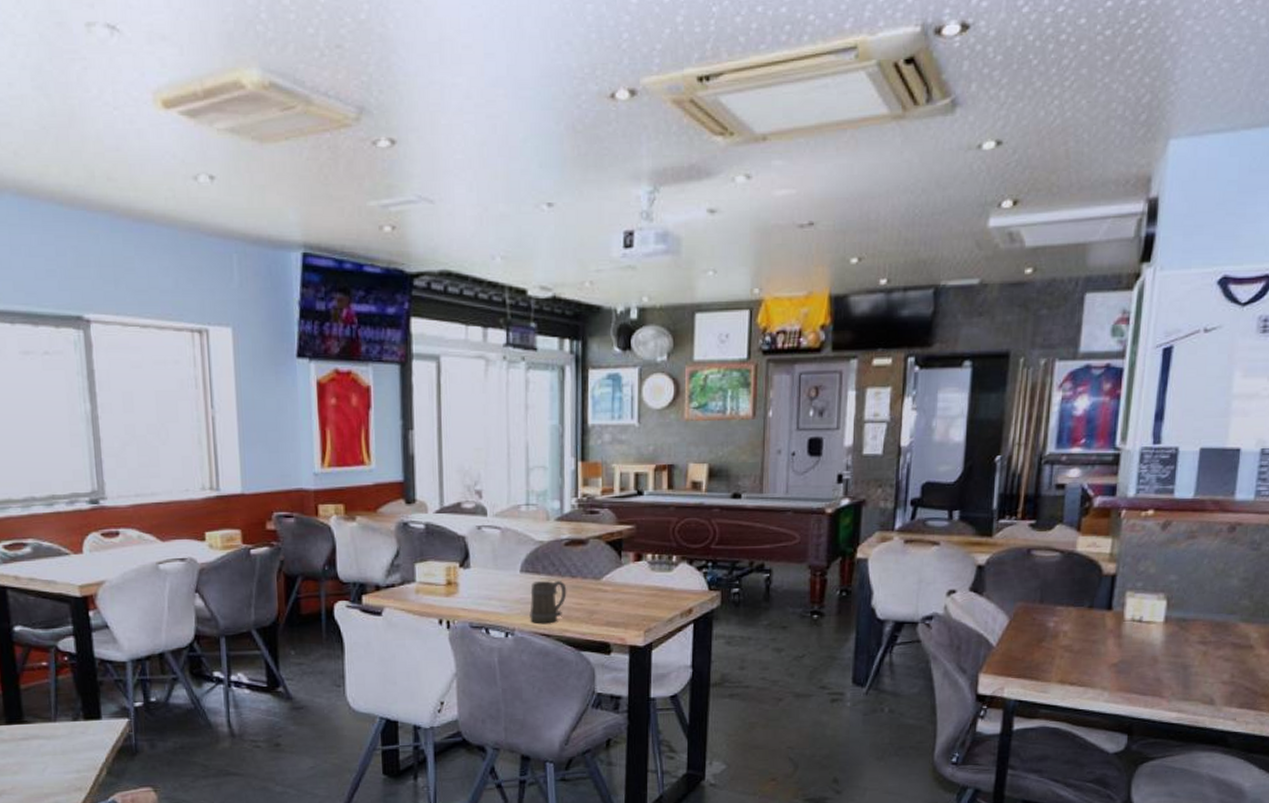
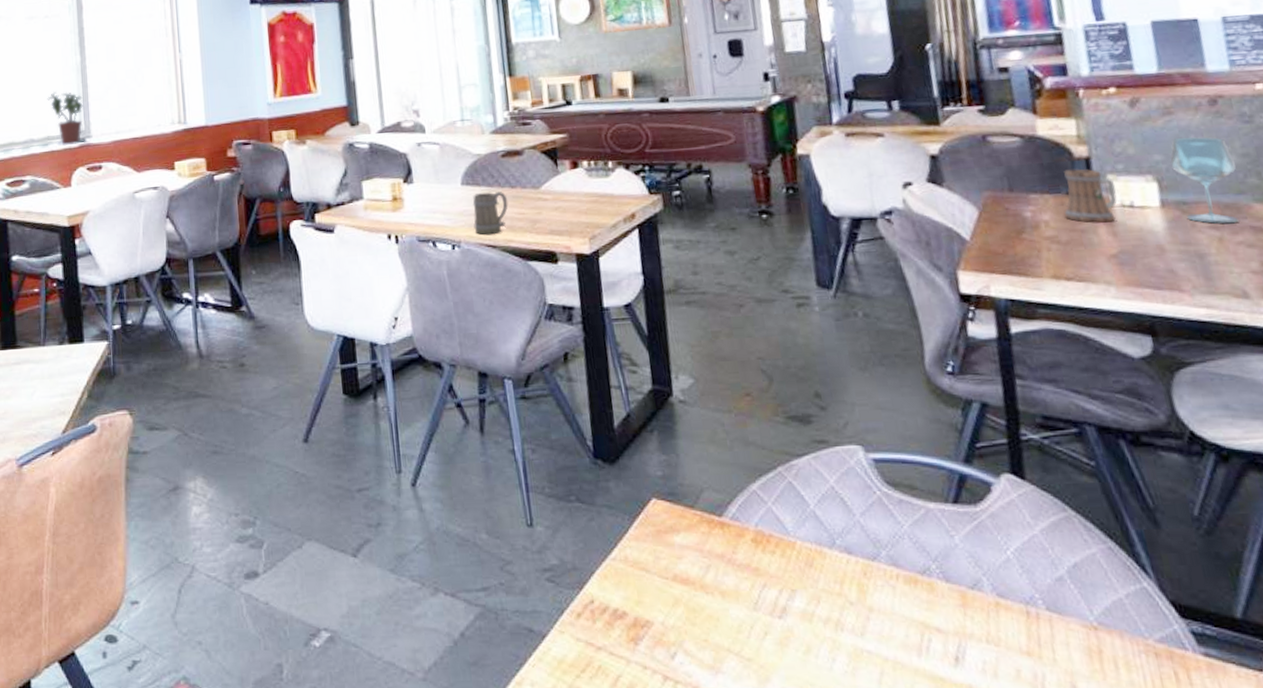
potted plant: none [50,444,95,508] -> present [47,92,83,146]
beer mug: none [1082,584,1131,636] -> present [1064,168,1117,224]
wine glass: none [1182,560,1236,640] -> present [1170,137,1239,224]

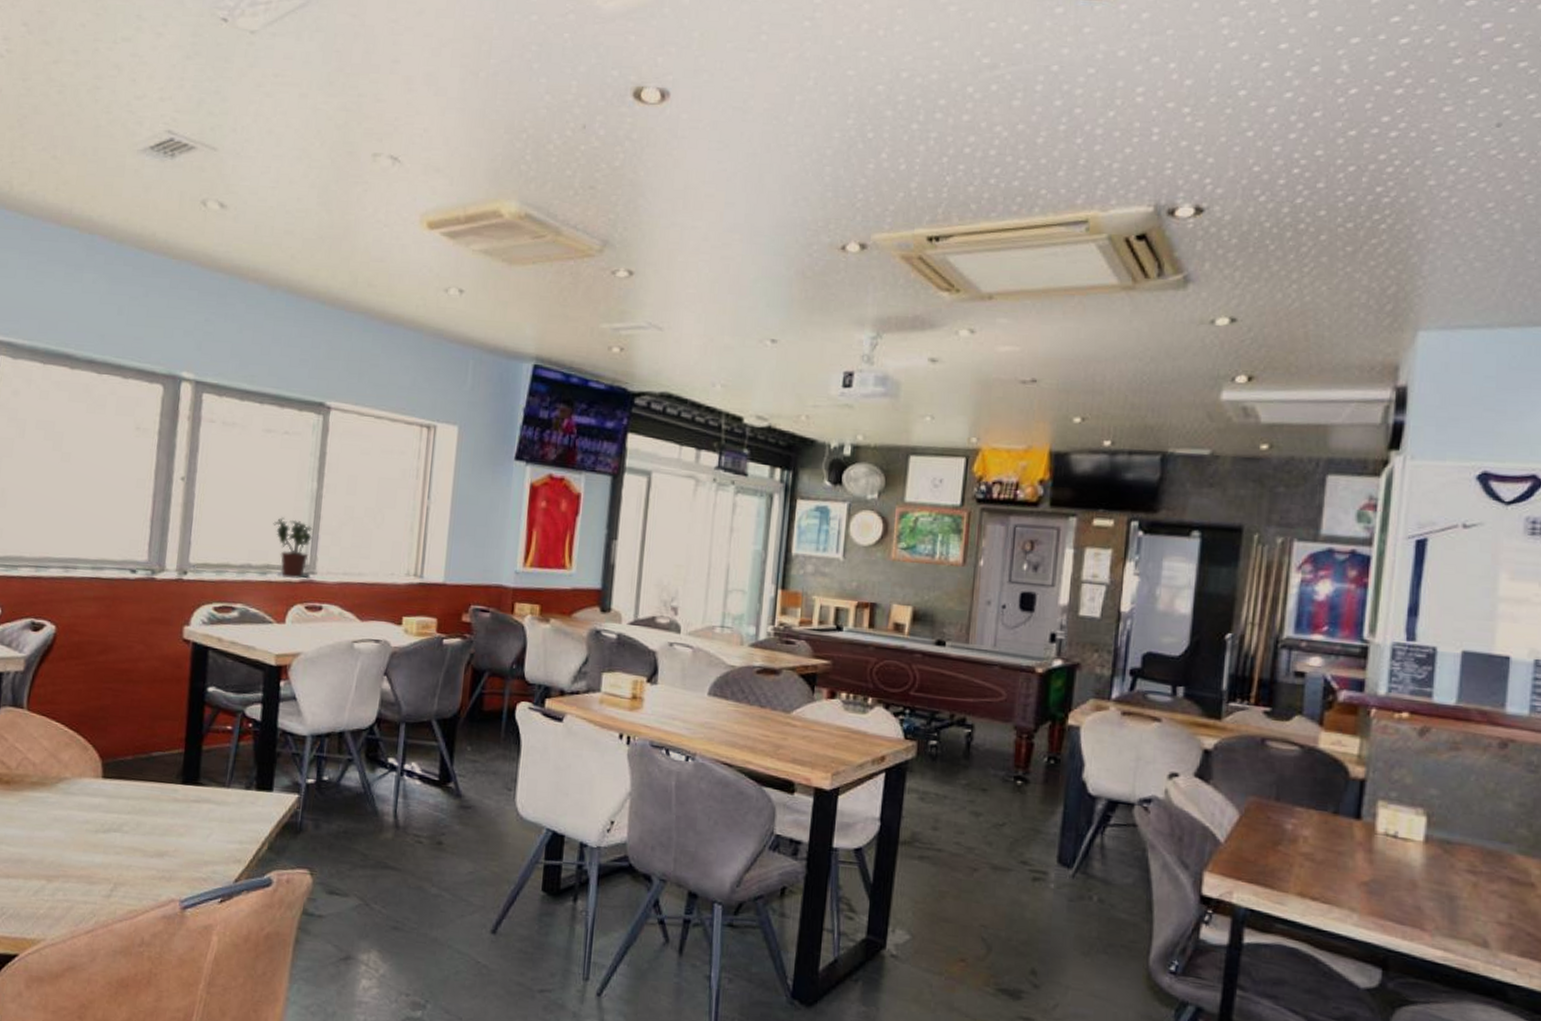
beer mug: present [472,191,508,235] -> none [712,707,755,752]
beer mug: present [1064,168,1117,224] -> none [1325,788,1383,850]
wine glass: present [1170,137,1239,224] -> none [1445,775,1510,872]

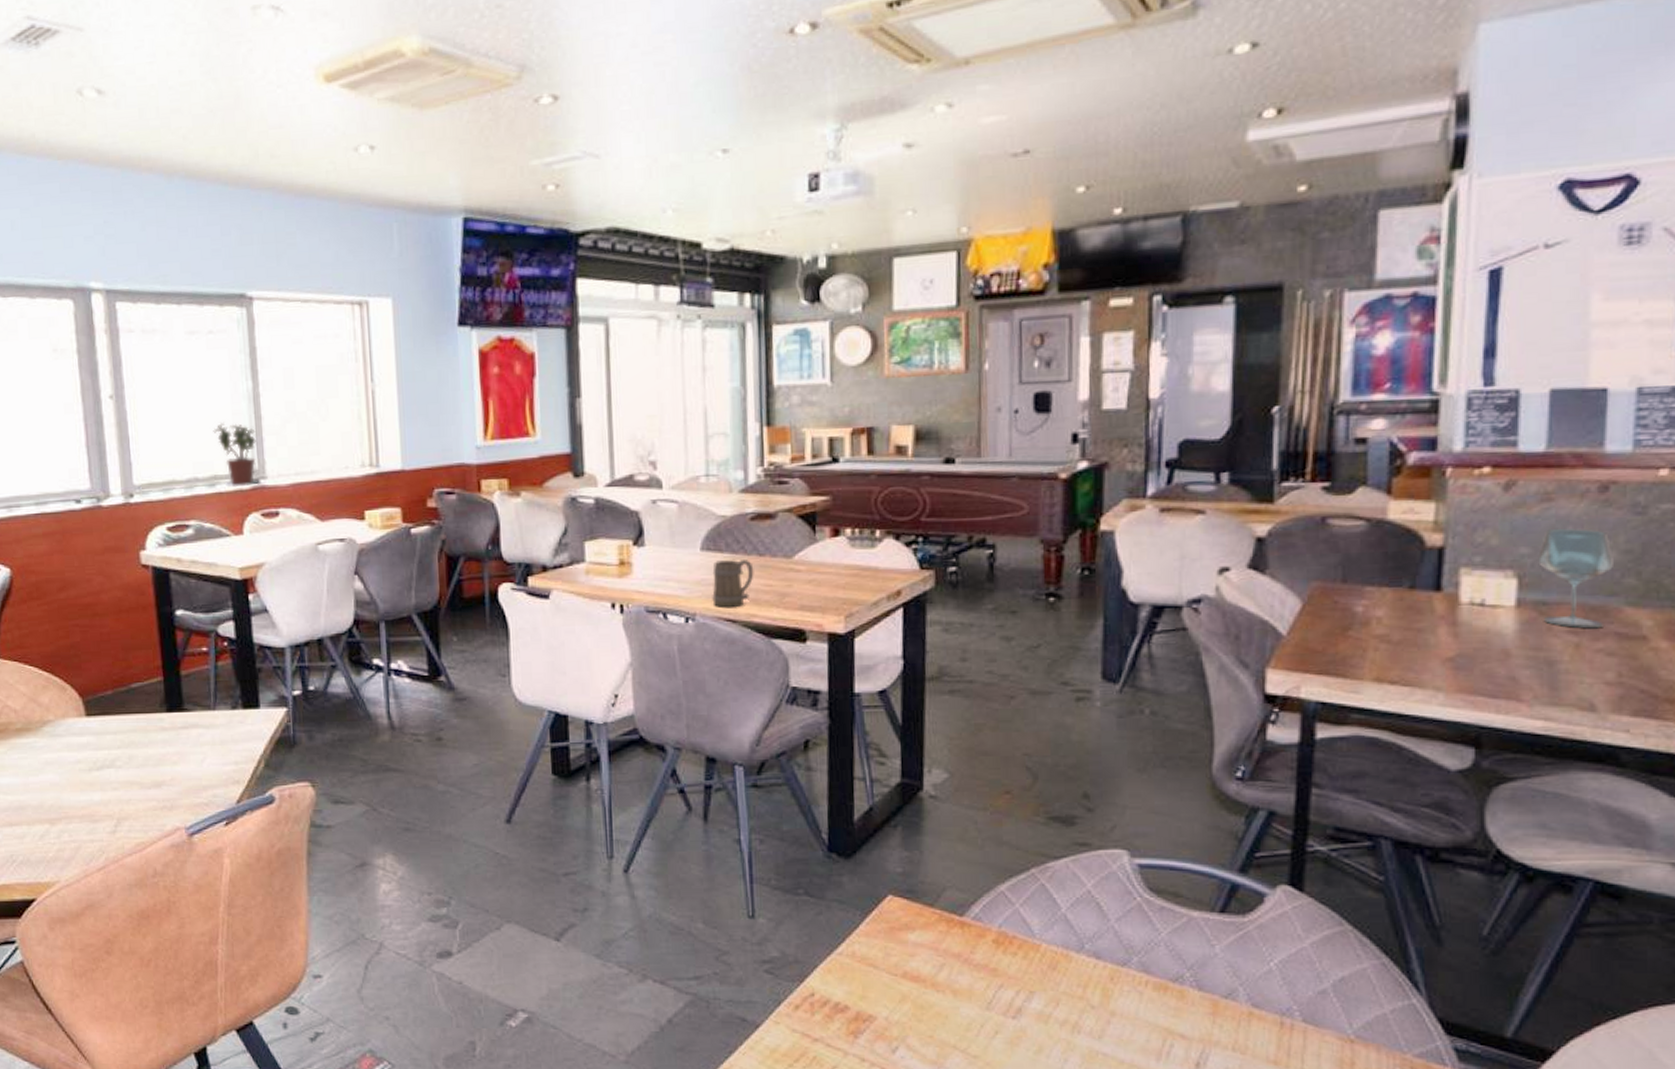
beer mug: none [712,707,755,752] -> present [712,559,754,607]
wine glass: none [1445,775,1510,872] -> present [1538,528,1615,629]

